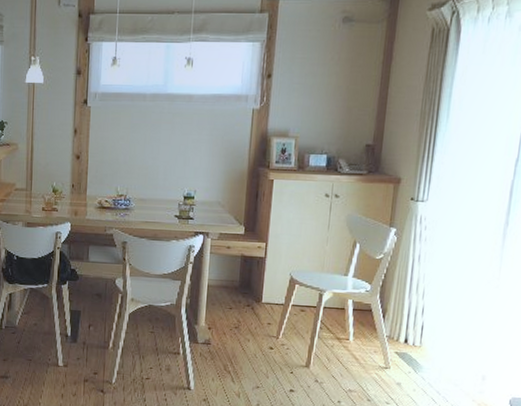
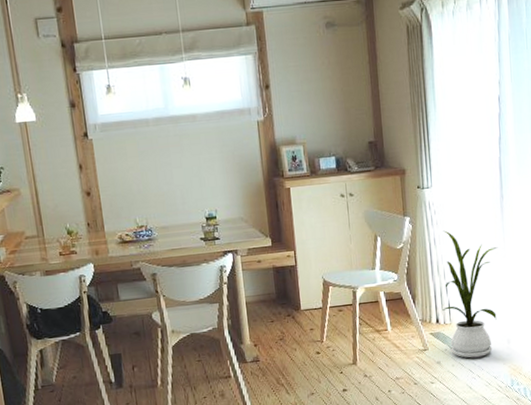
house plant: none [413,248,491,388] -> present [442,230,498,358]

